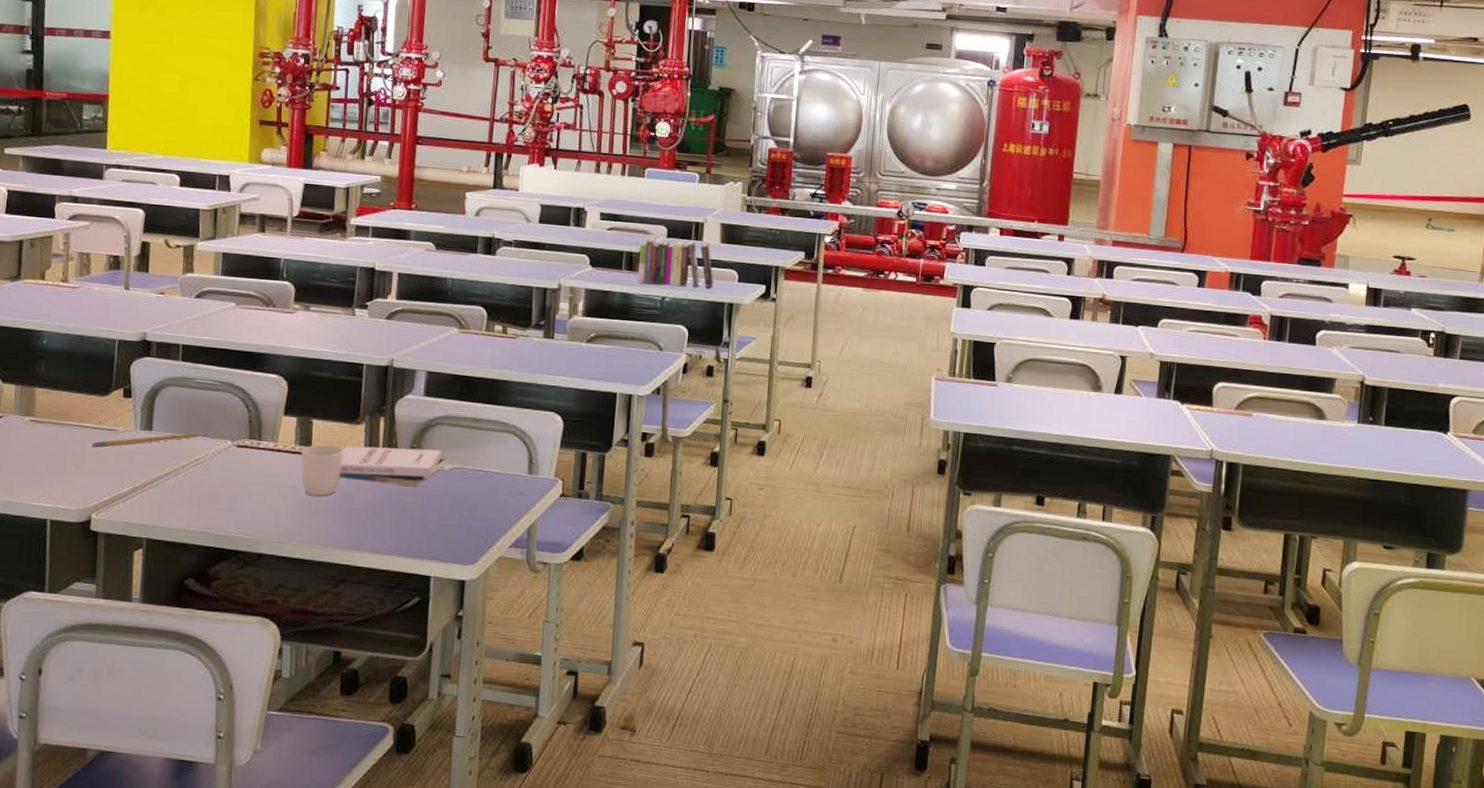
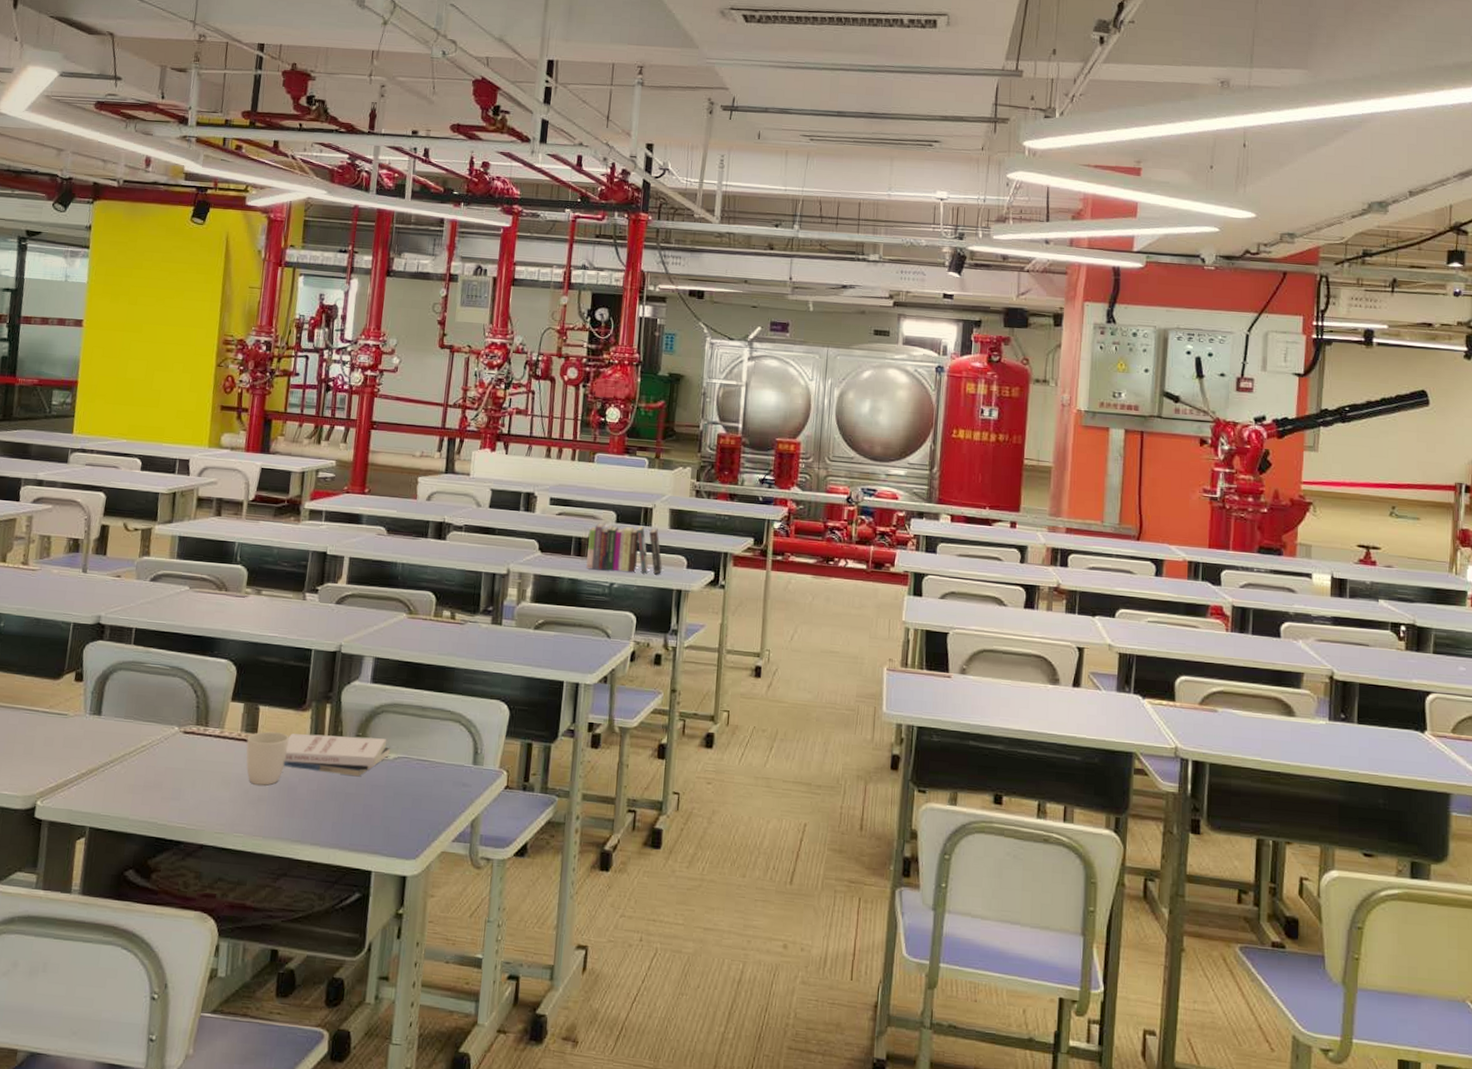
pencil: present [91,433,208,448] -> none [41,718,156,732]

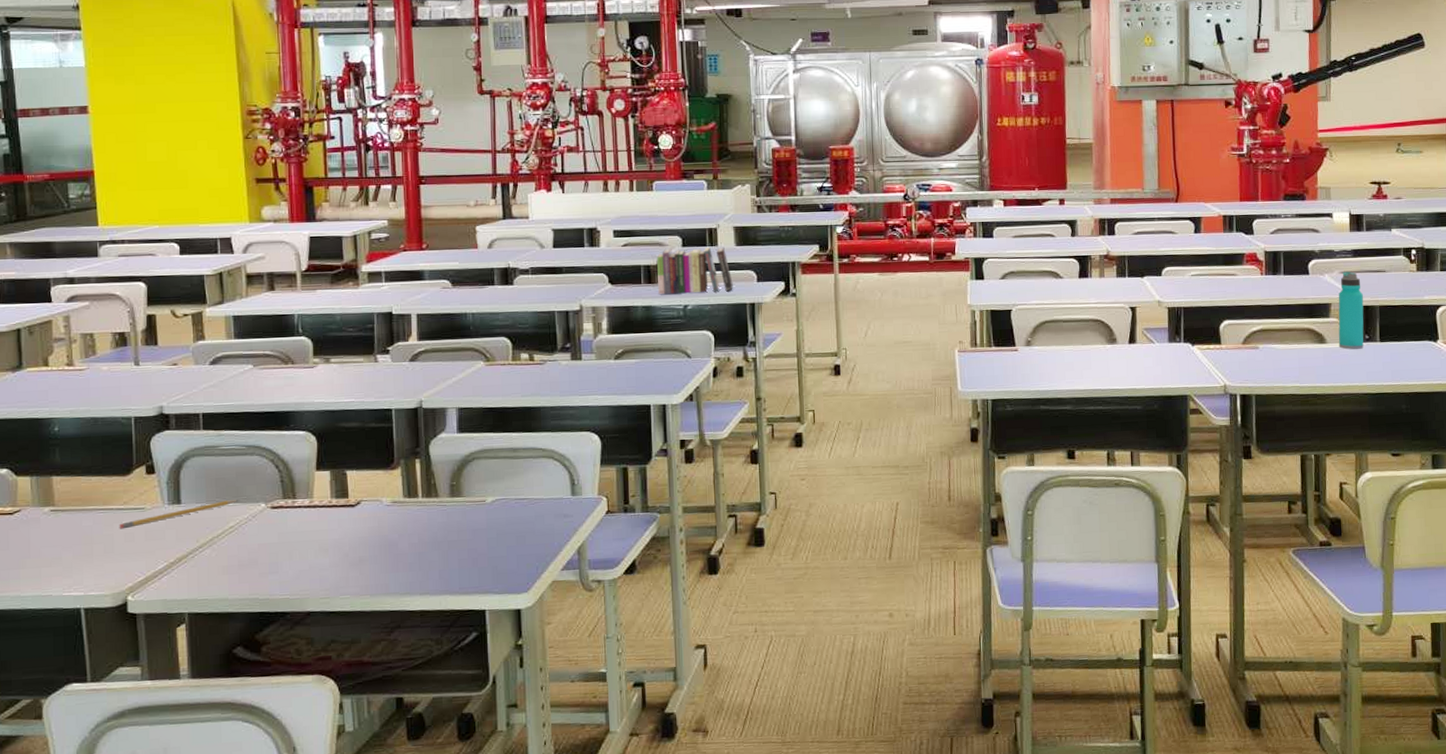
pencil: none [41,718,156,732] -> present [119,500,240,529]
cup: present [246,731,289,786] -> none [338,493,383,547]
books: present [283,733,390,777] -> none [380,484,487,526]
water bottle: none [1309,640,1341,730] -> present [1338,271,1364,350]

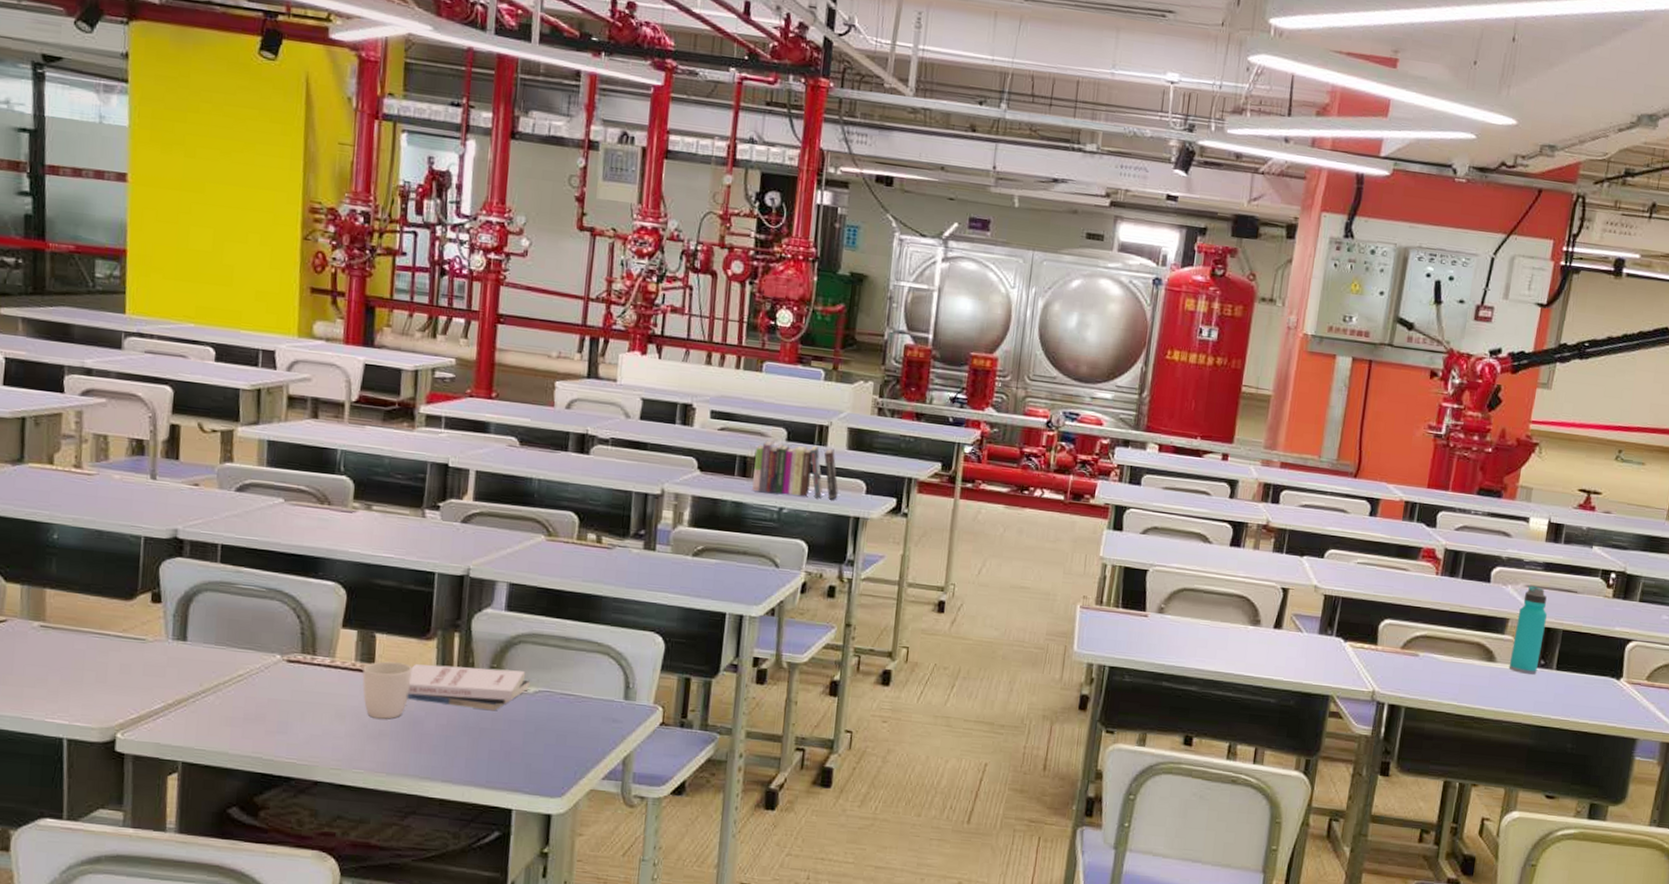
pencil: present [119,500,240,529] -> none [115,645,253,659]
cup: none [338,493,383,547] -> present [362,661,412,719]
books: none [380,484,487,526] -> present [407,664,530,711]

